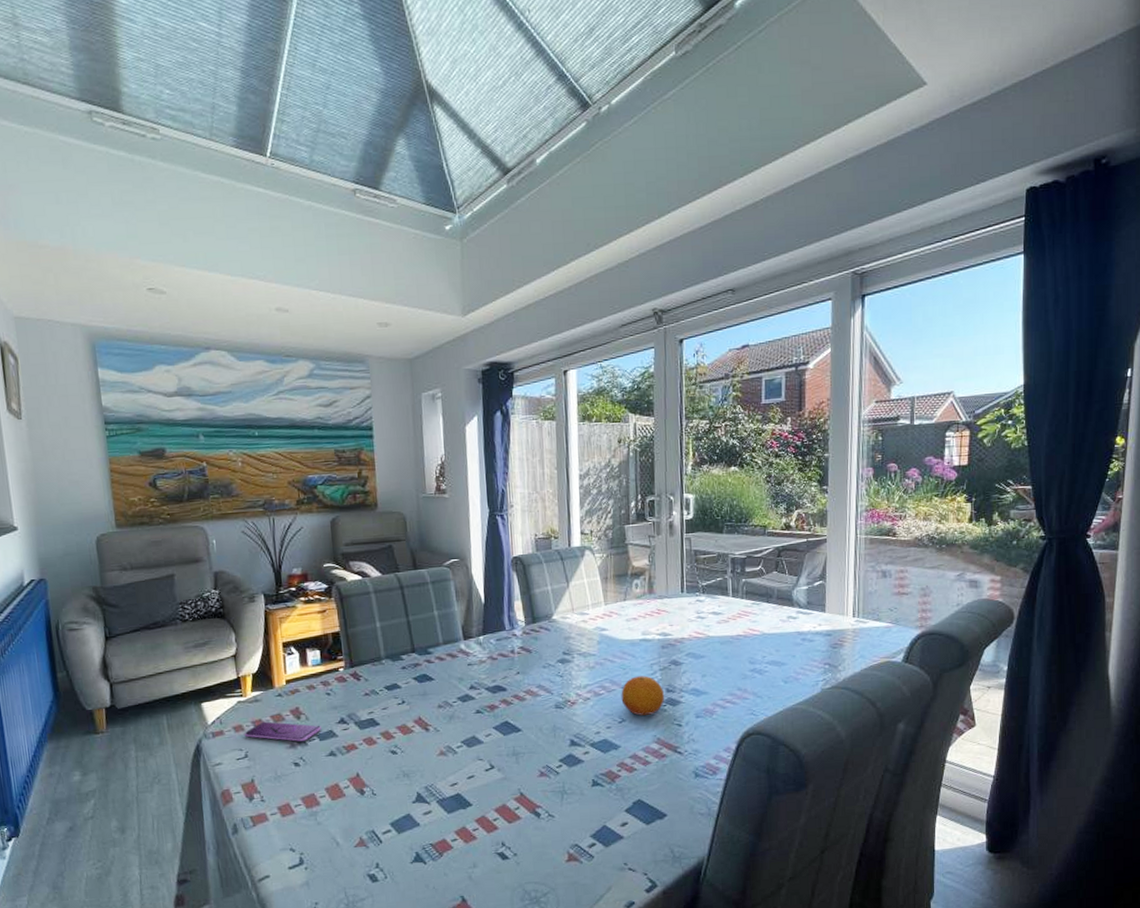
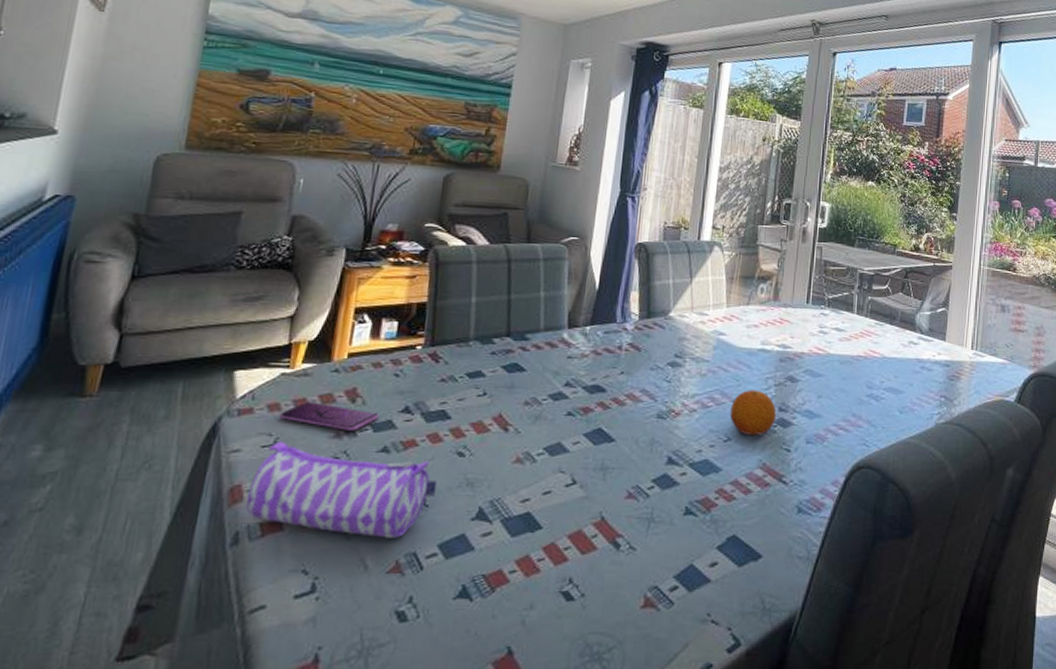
pencil case: none [235,754,380,821] -> present [245,441,438,538]

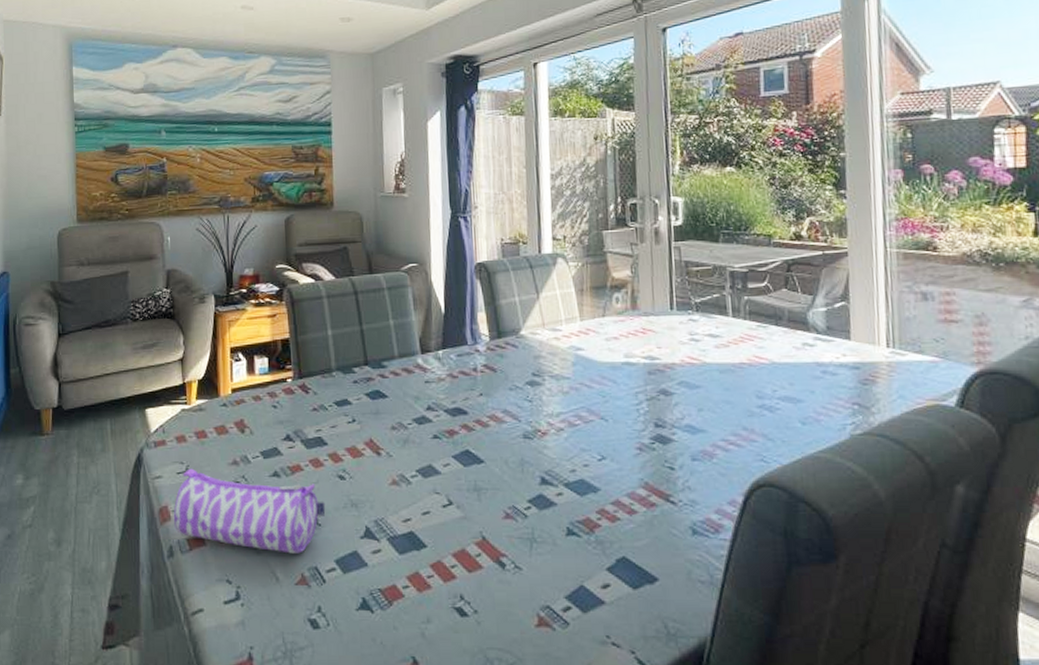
smartphone: present [279,401,379,430] -> none [186,433,266,458]
fruit: present [730,390,777,435] -> none [600,406,654,453]

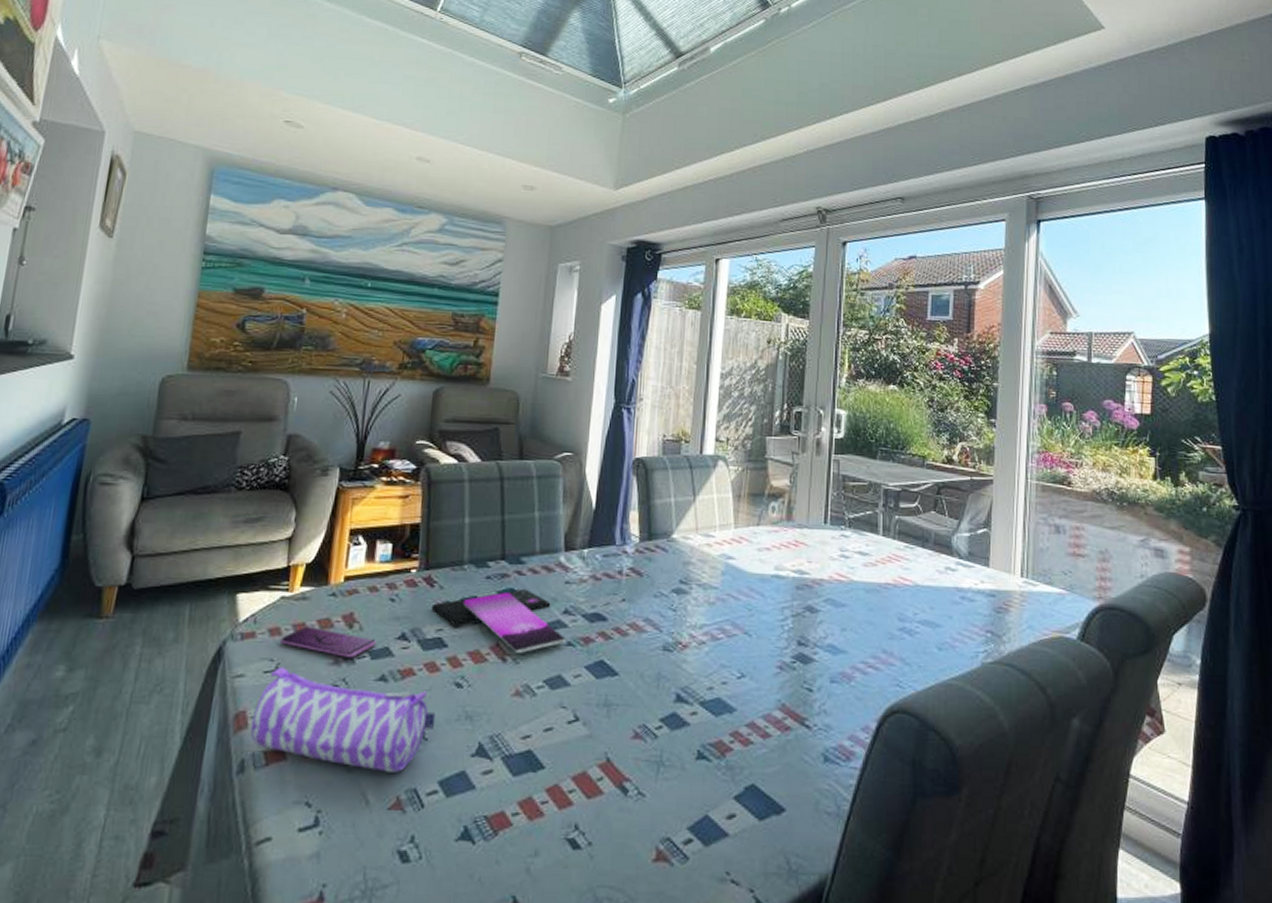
smartphone: none [186,433,266,458] -> present [280,626,376,657]
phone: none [308,390,432,448] -> present [431,588,566,654]

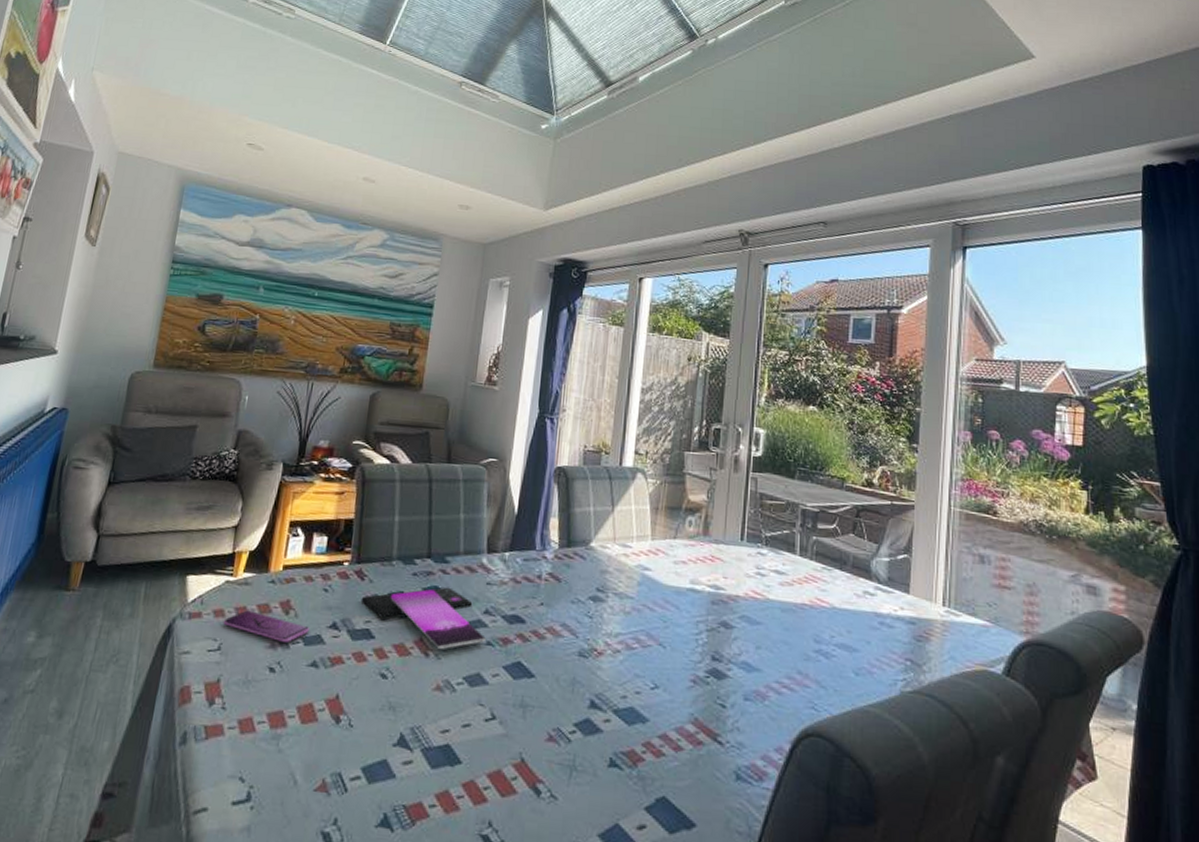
pencil case: present [250,667,436,773] -> none [193,647,362,756]

